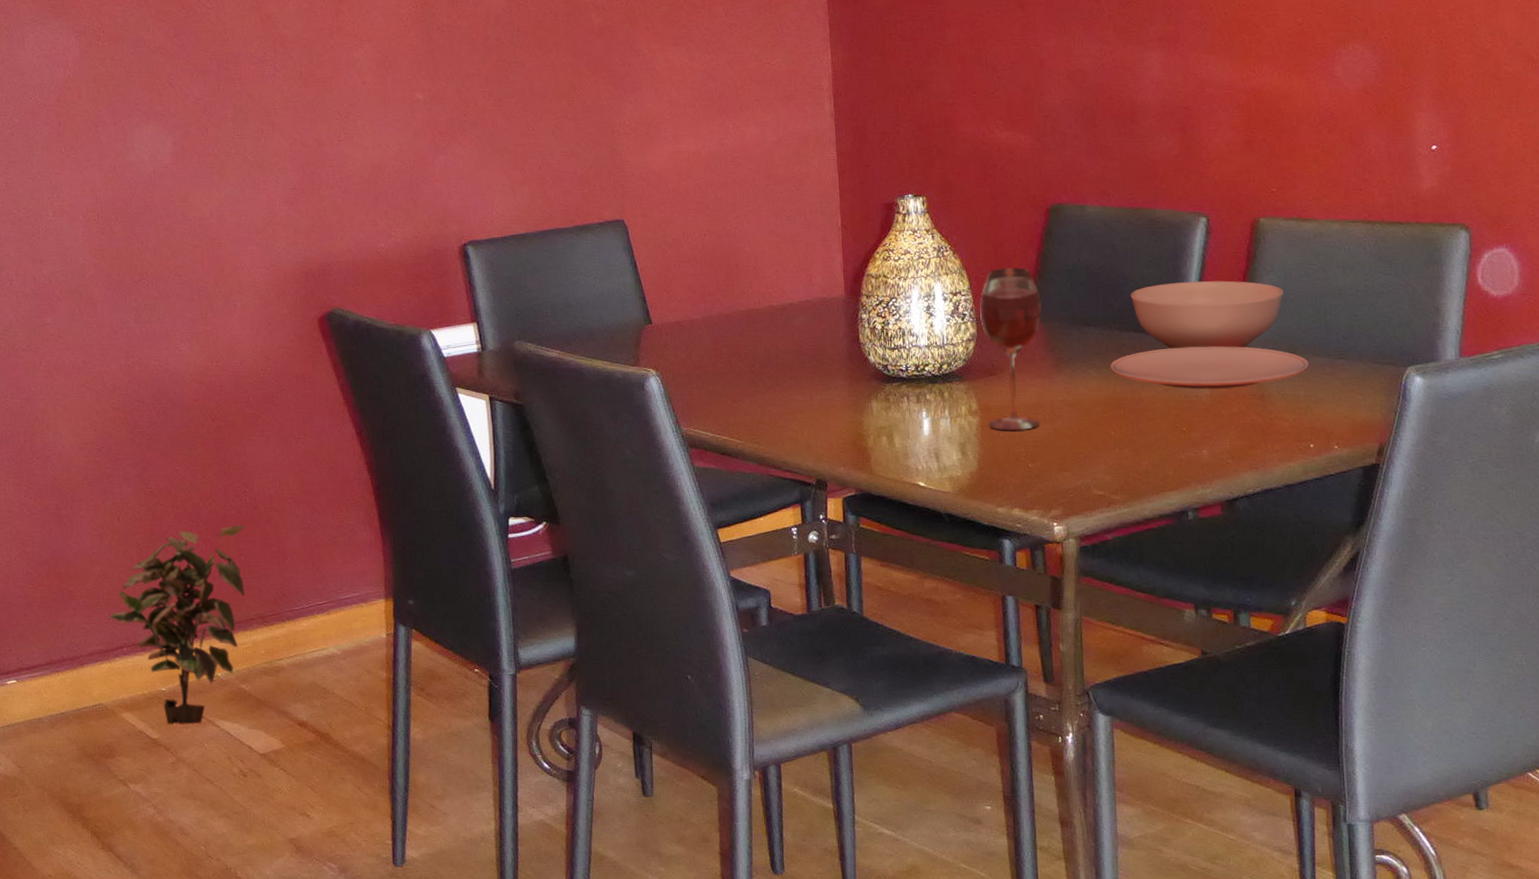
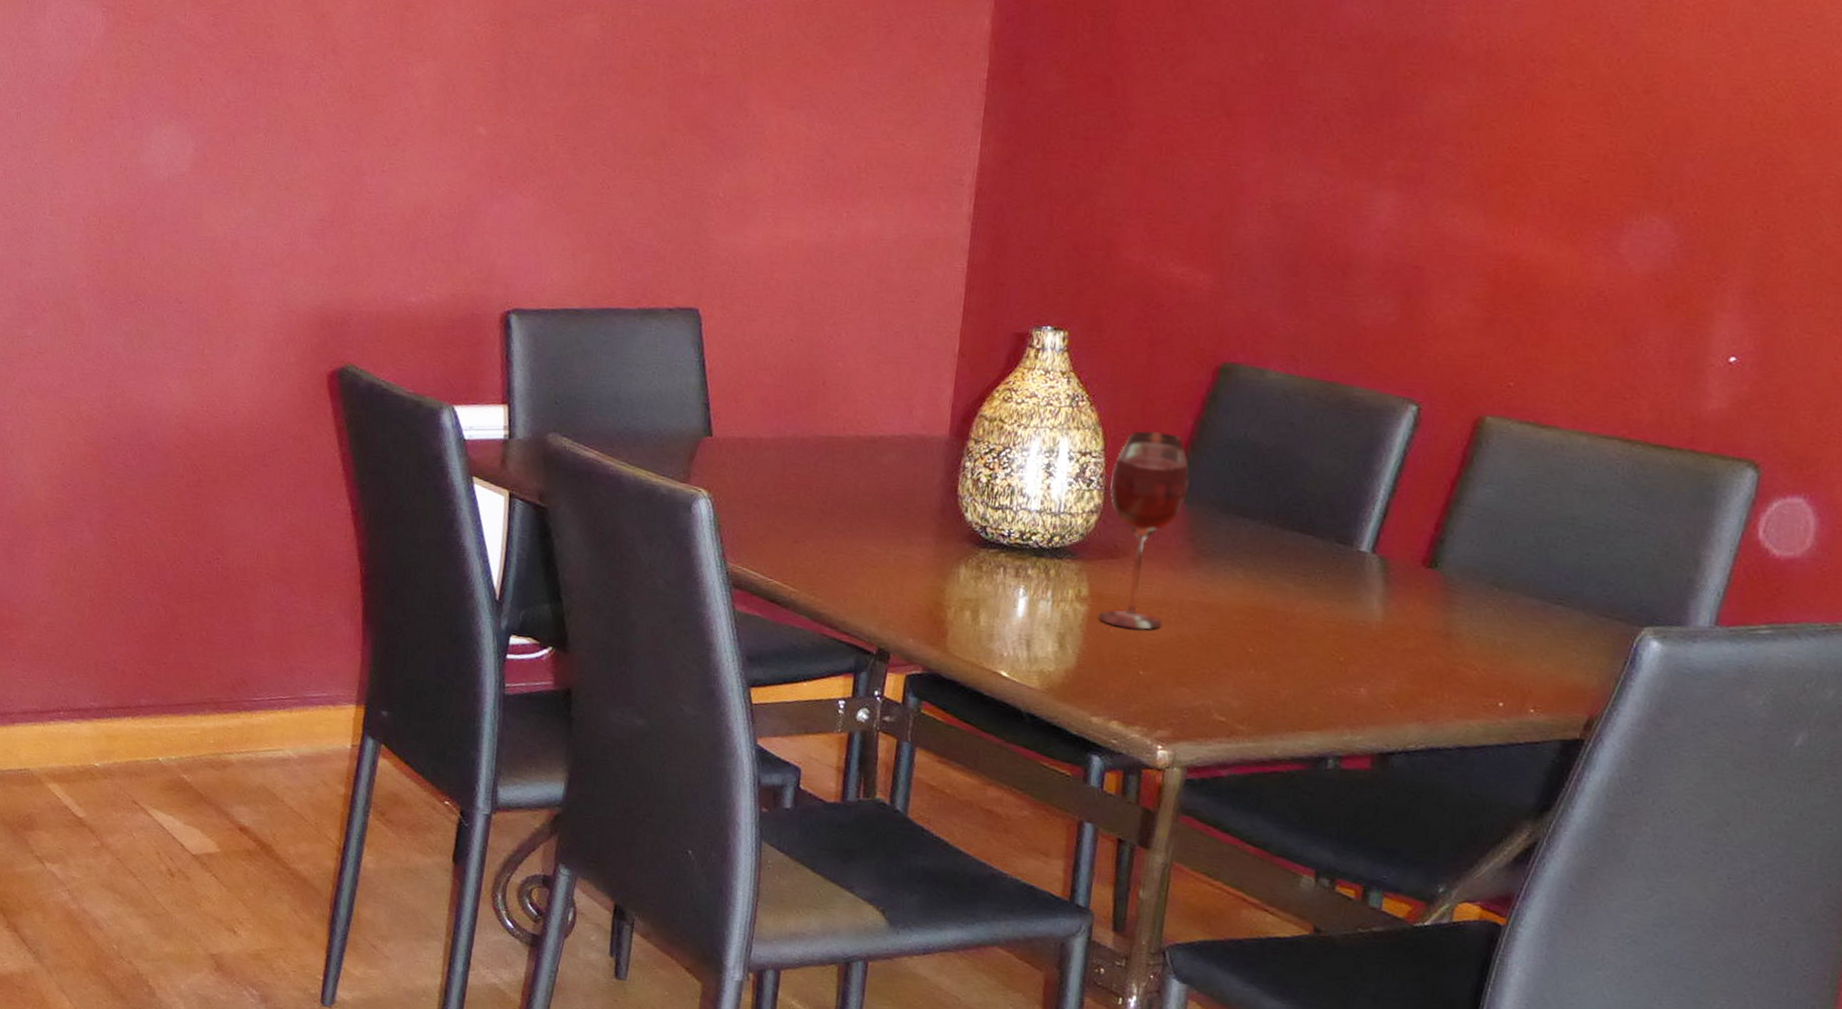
potted plant: present [109,525,245,725] -> none [49,590,212,810]
plate: present [1109,346,1309,389] -> none [1261,557,1516,620]
bowl: present [1130,280,1284,349] -> none [1302,479,1501,573]

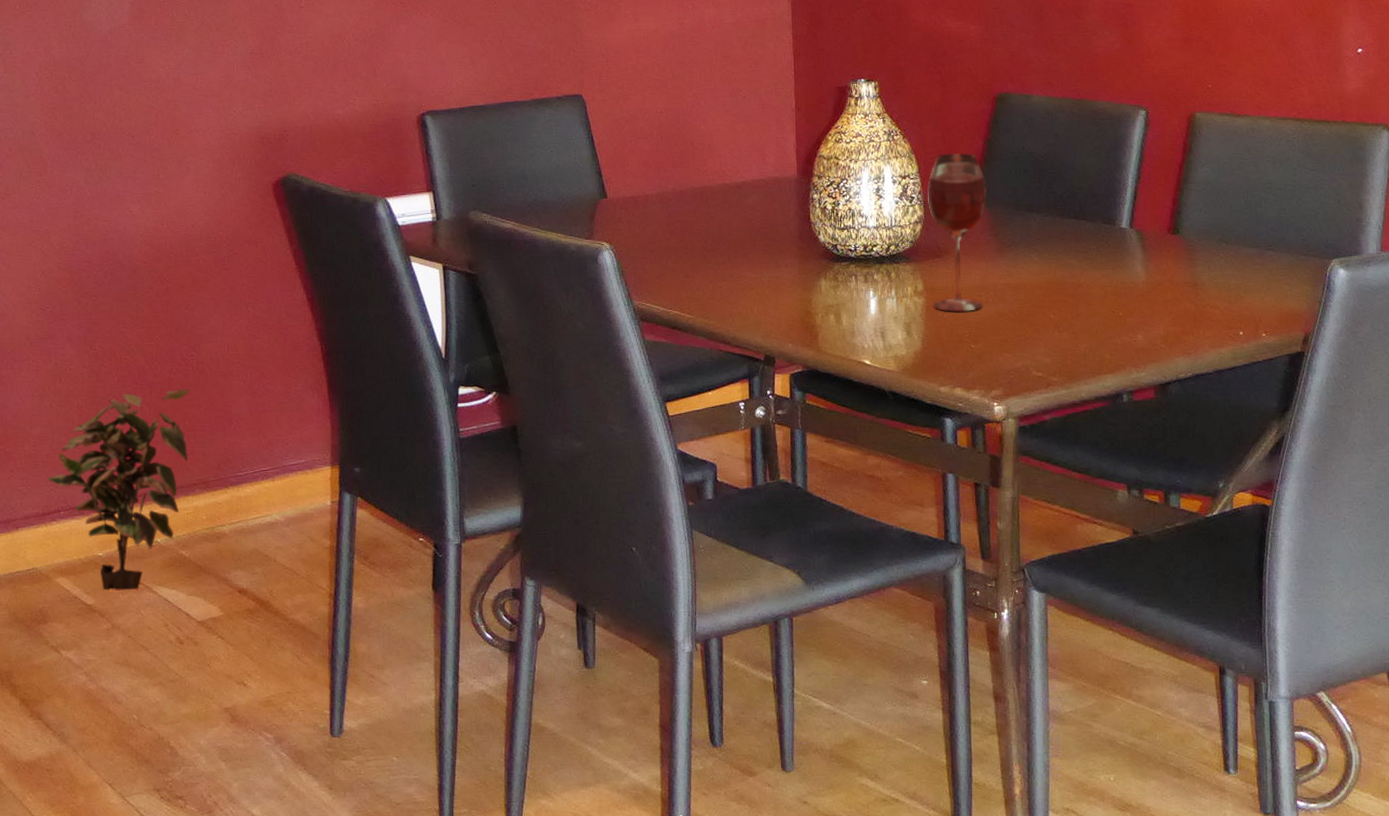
potted plant: none [49,590,212,810] -> present [47,389,191,591]

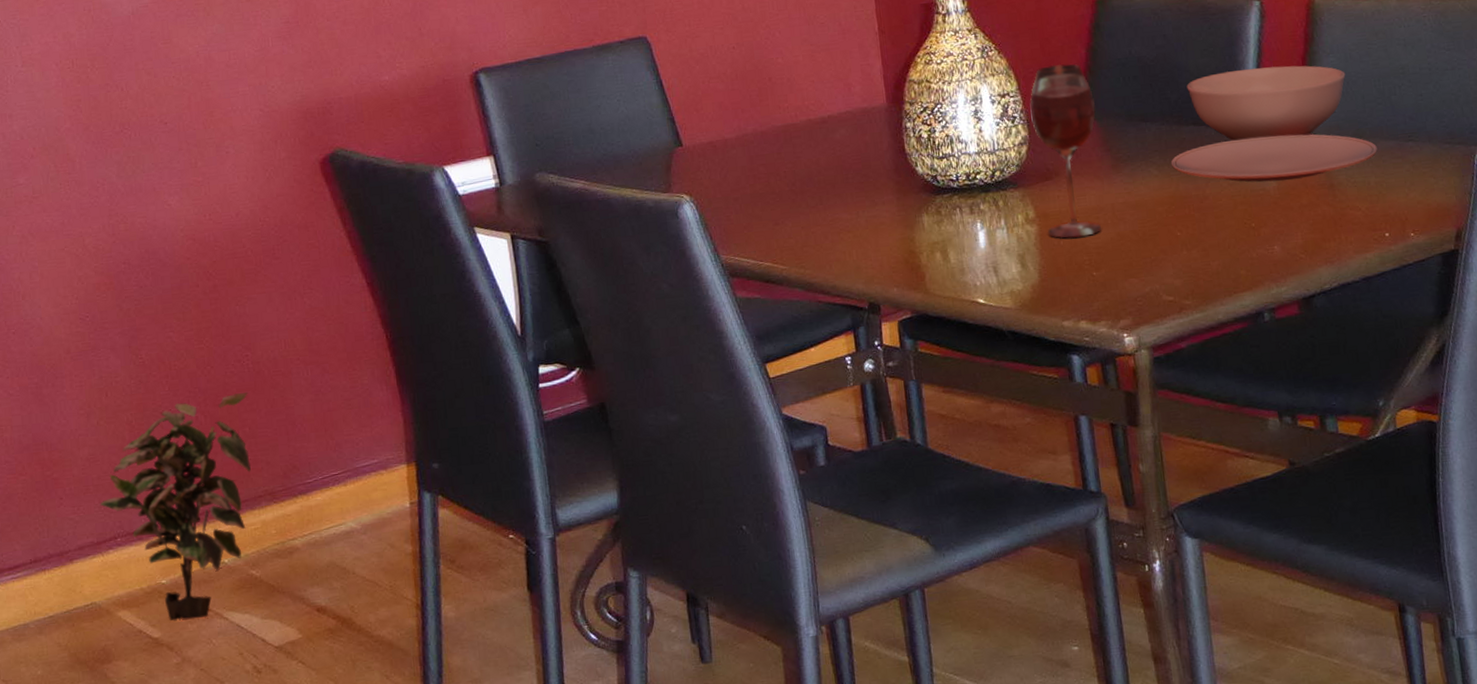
plate: none [1051,234,1240,276] -> present [1170,134,1377,182]
bowl: none [1072,171,1218,238] -> present [1186,65,1346,141]

